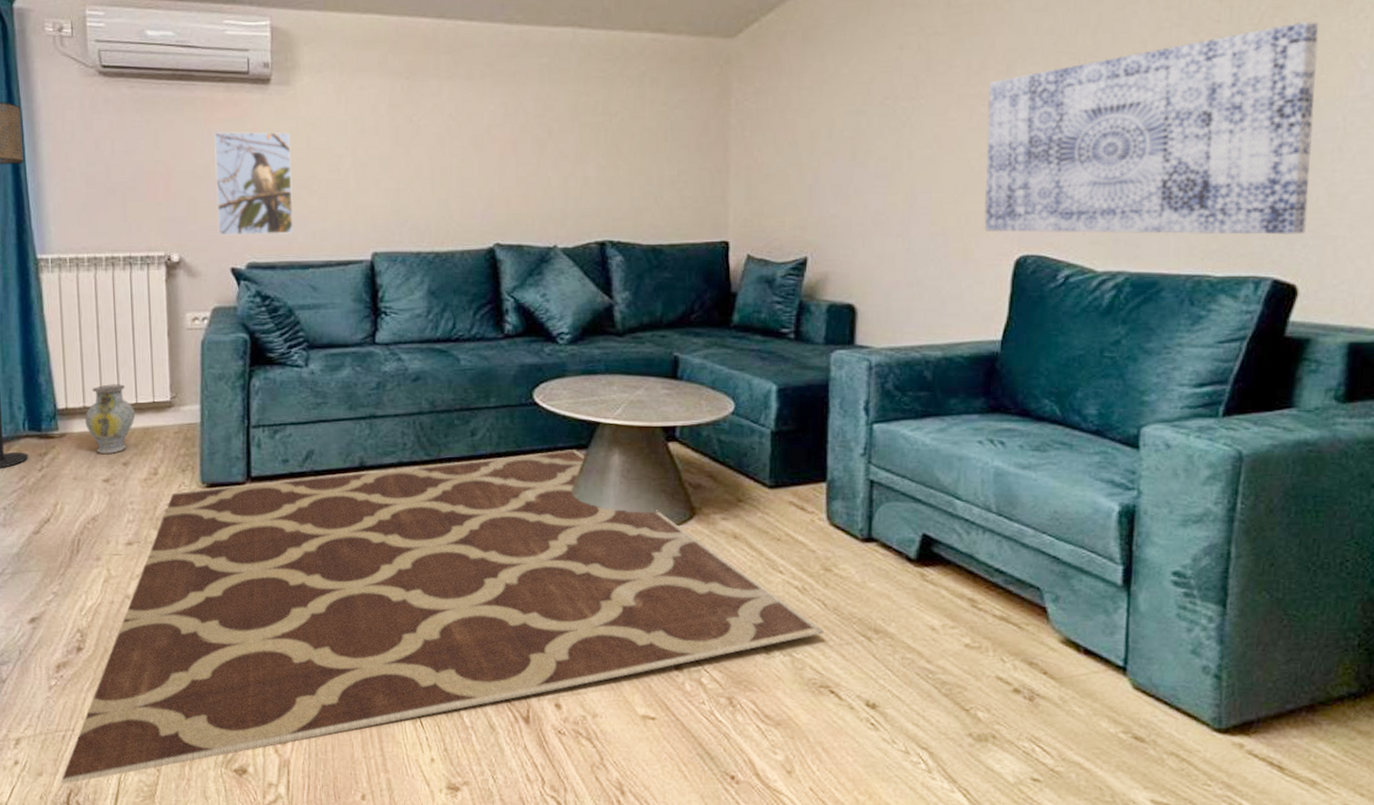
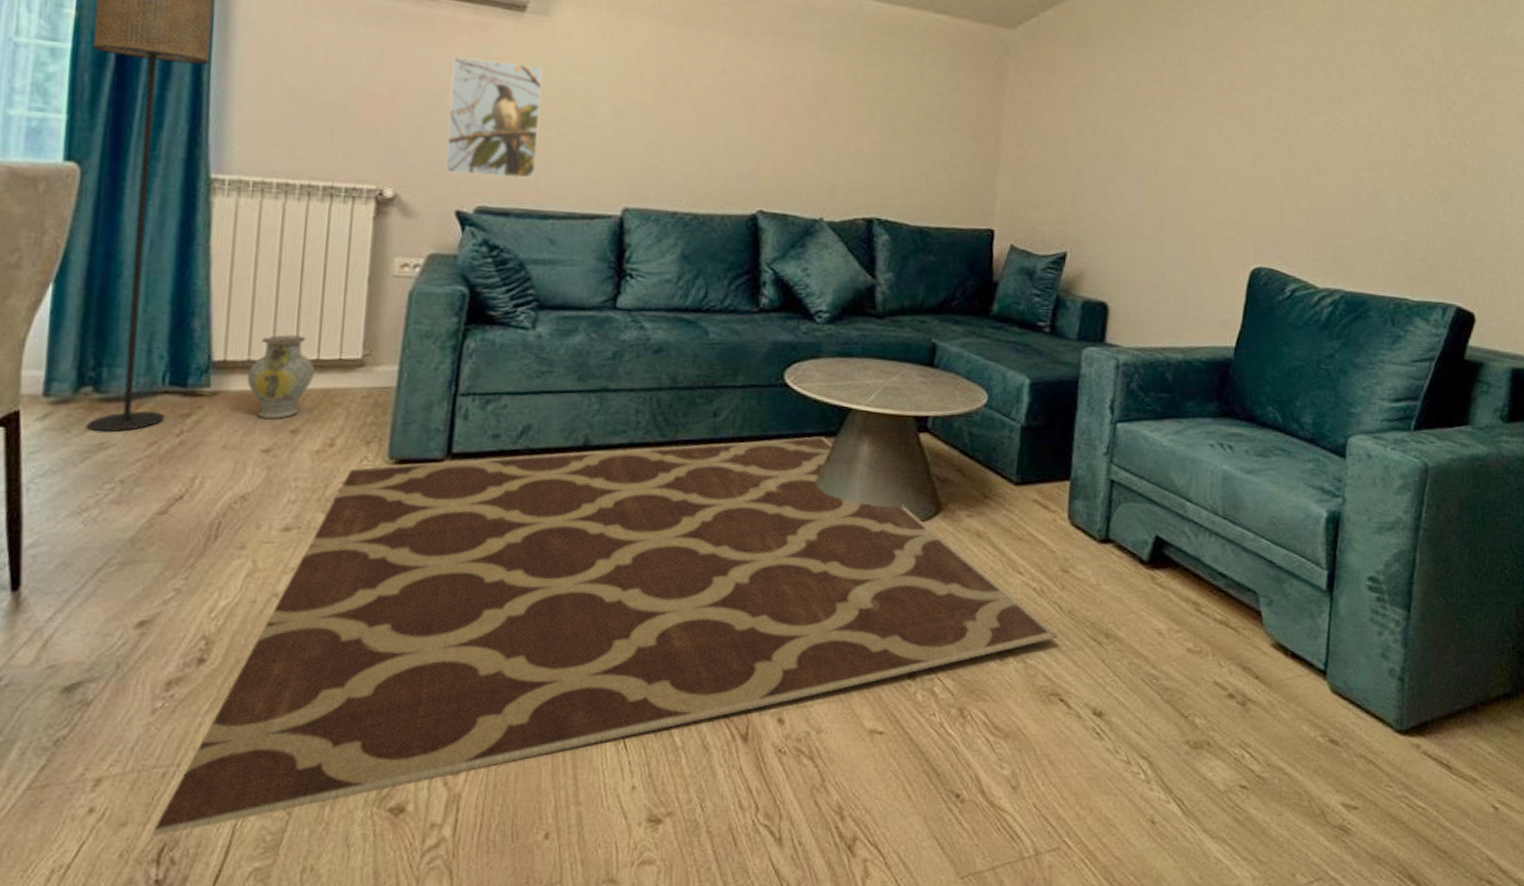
wall art: present [984,21,1319,235] -> none [1225,80,1498,268]

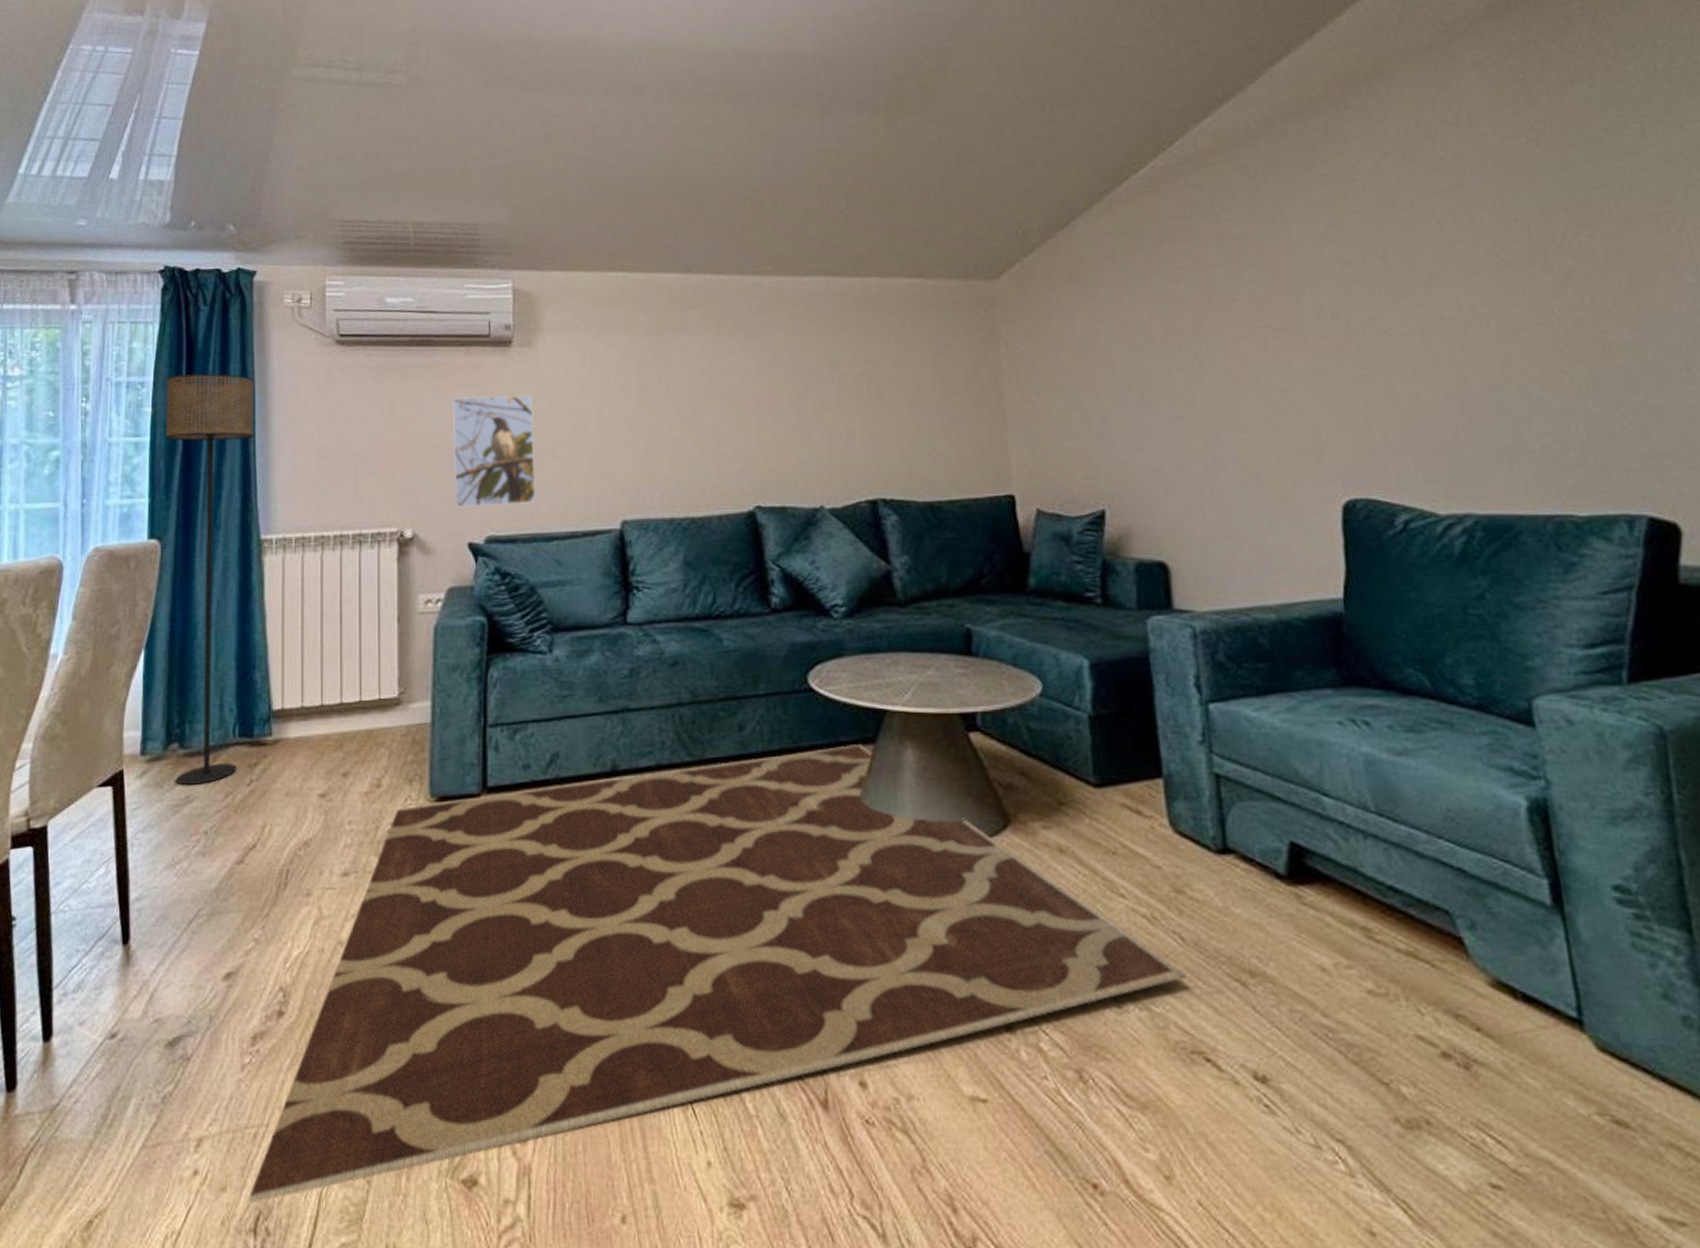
ceramic jug: present [247,335,315,420] -> none [302,679,359,764]

